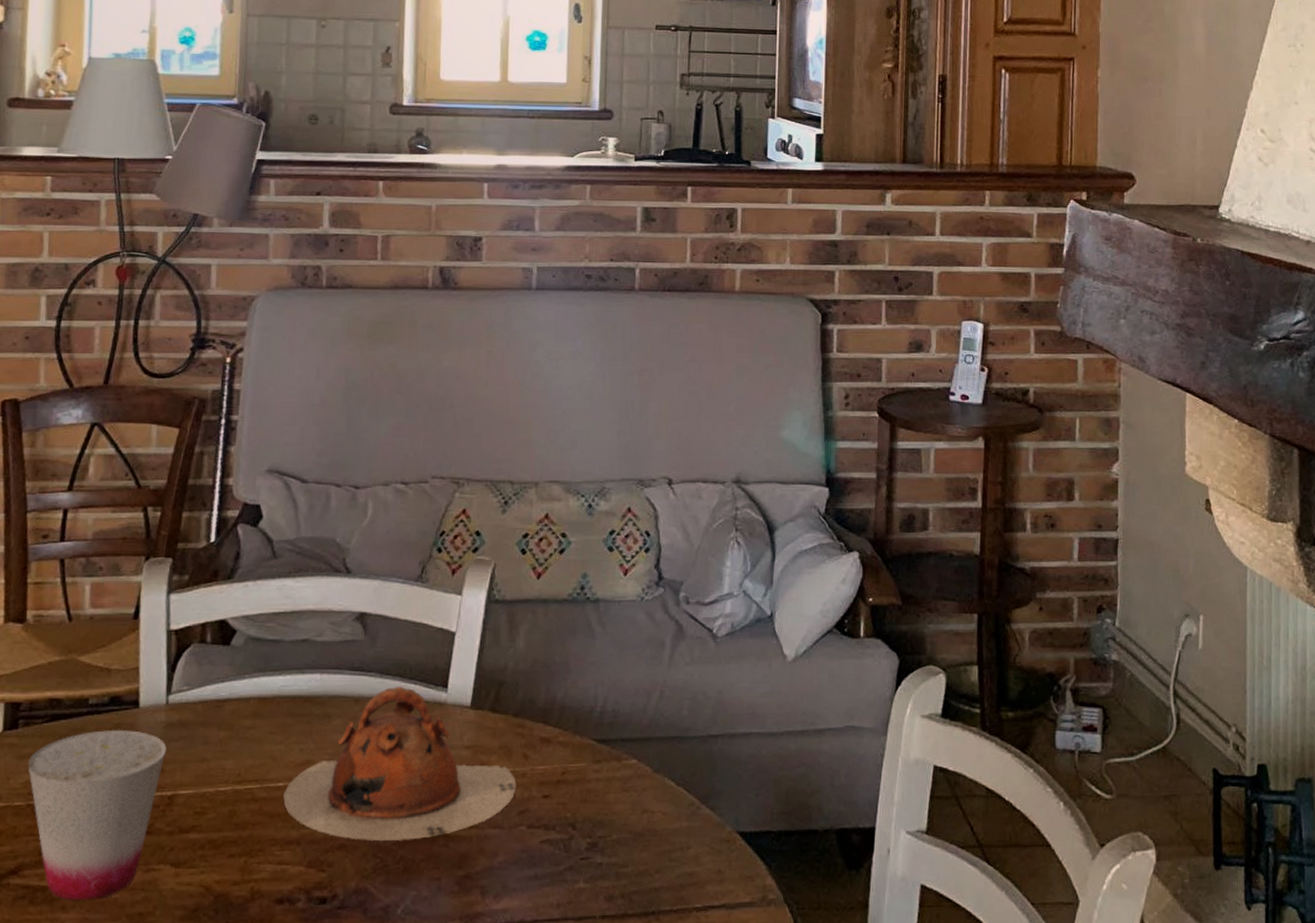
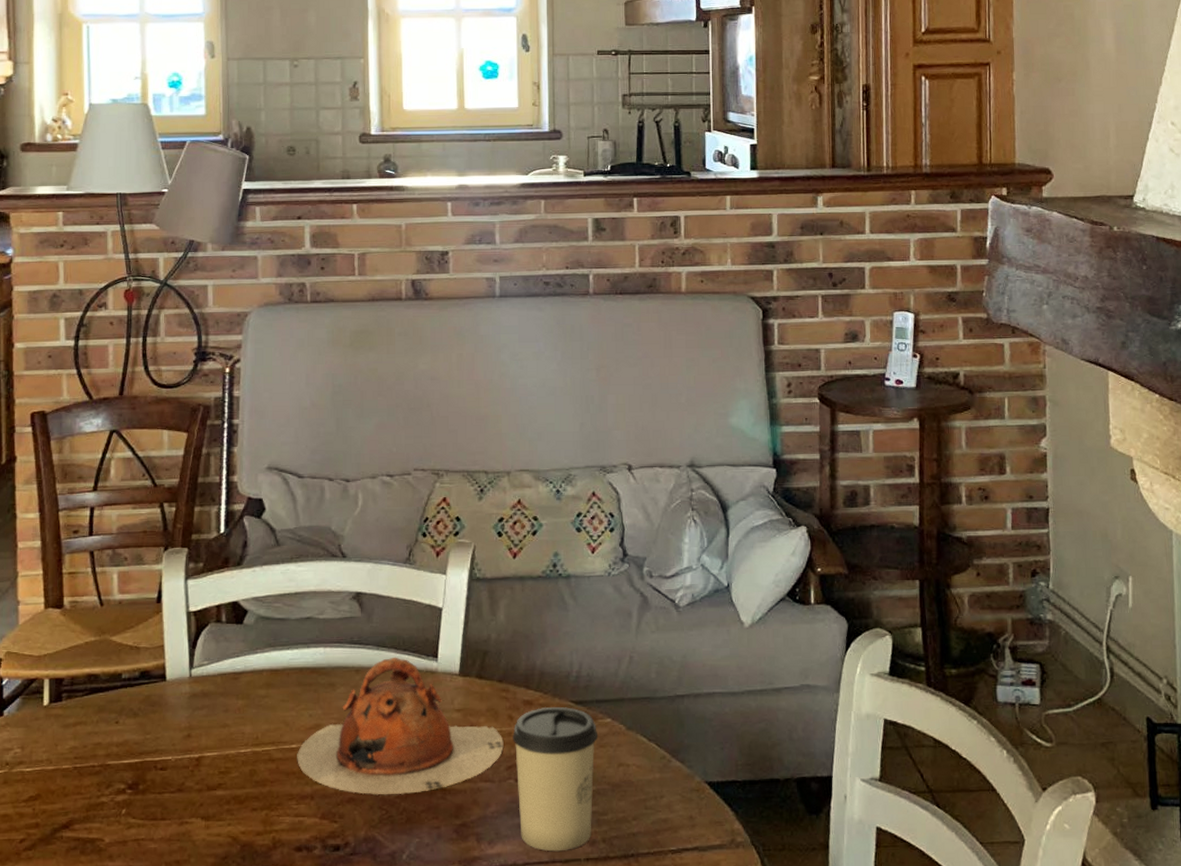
cup: present [28,729,167,901] -> none [72,700,192,851]
cup: none [527,746,622,908] -> present [513,707,599,852]

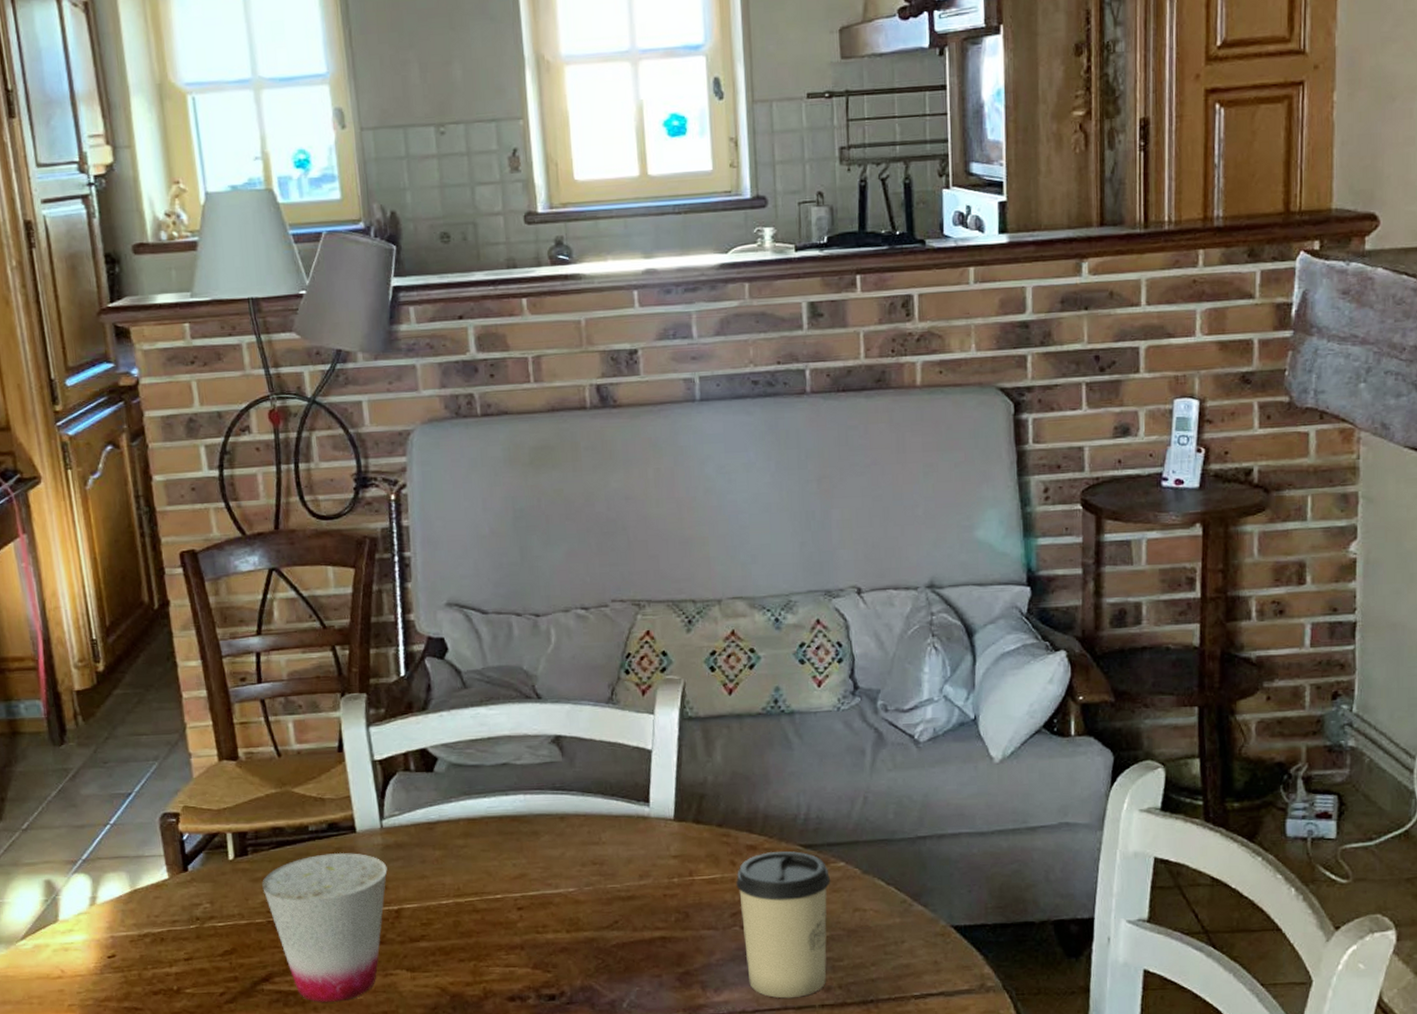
cup: none [72,700,192,851] -> present [262,852,388,1003]
teapot: present [297,657,504,795] -> none [502,802,727,944]

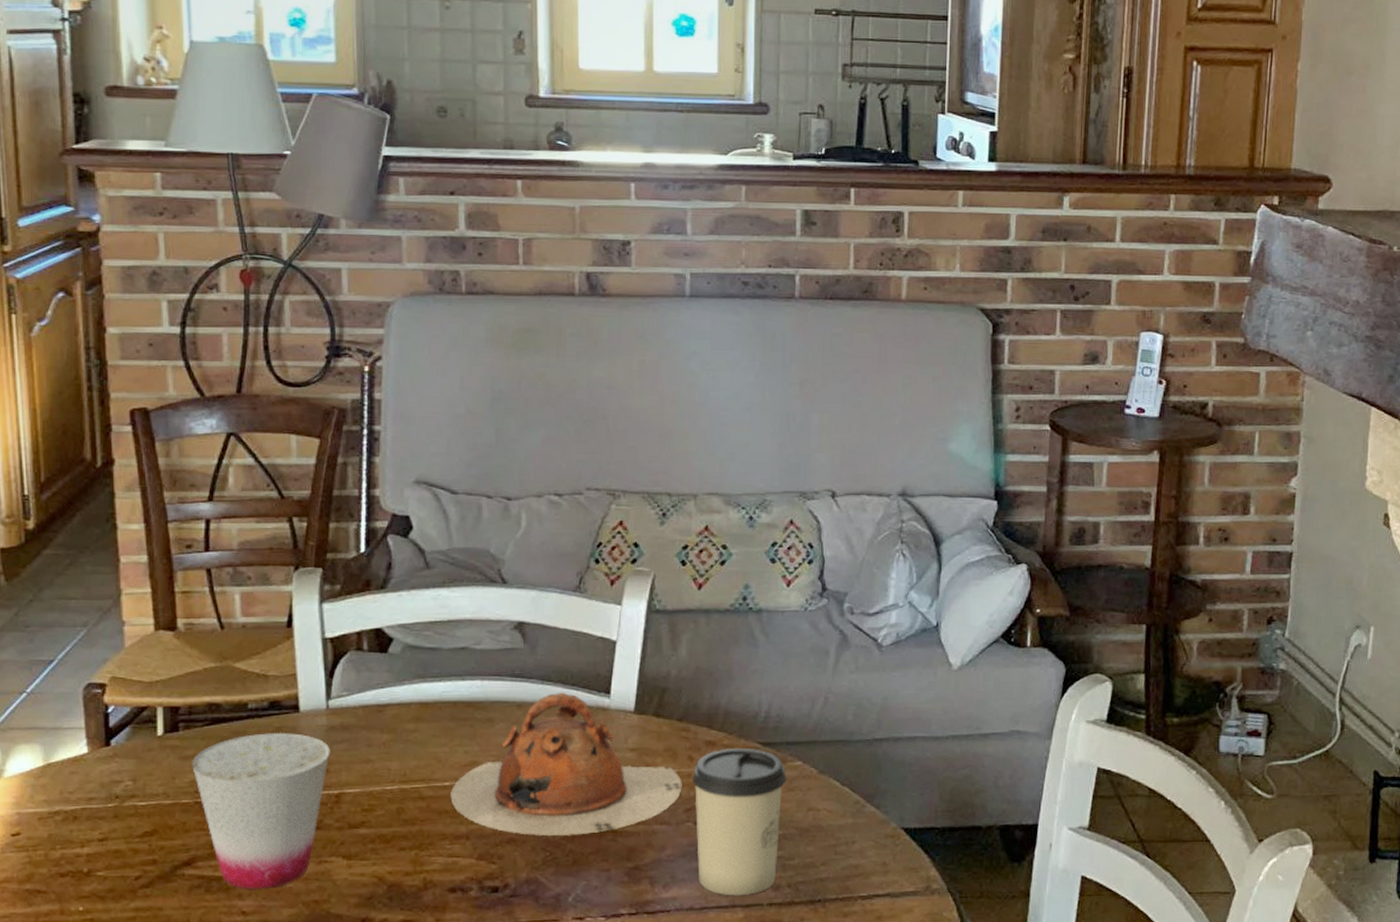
teapot: none [502,802,727,944] -> present [450,692,682,836]

